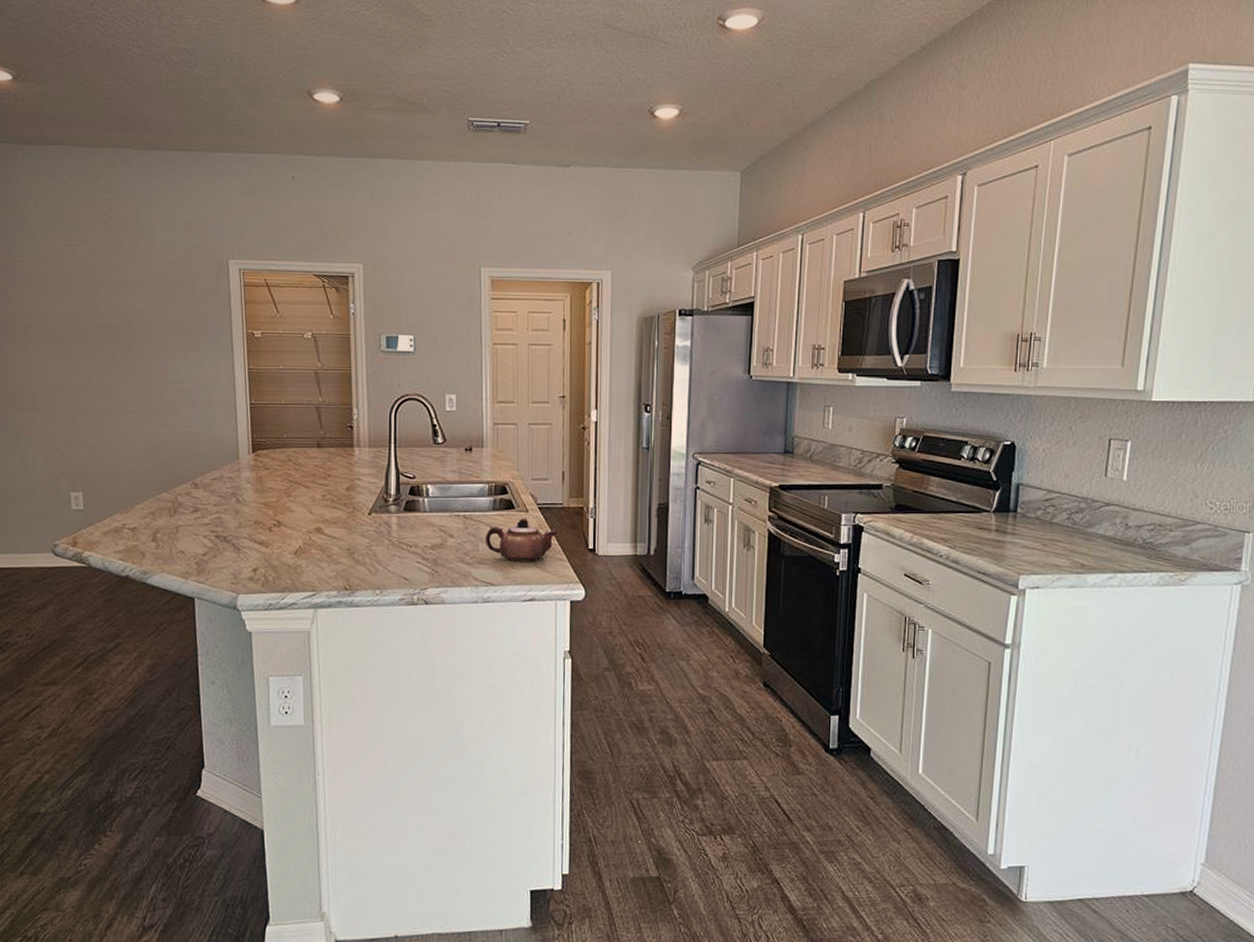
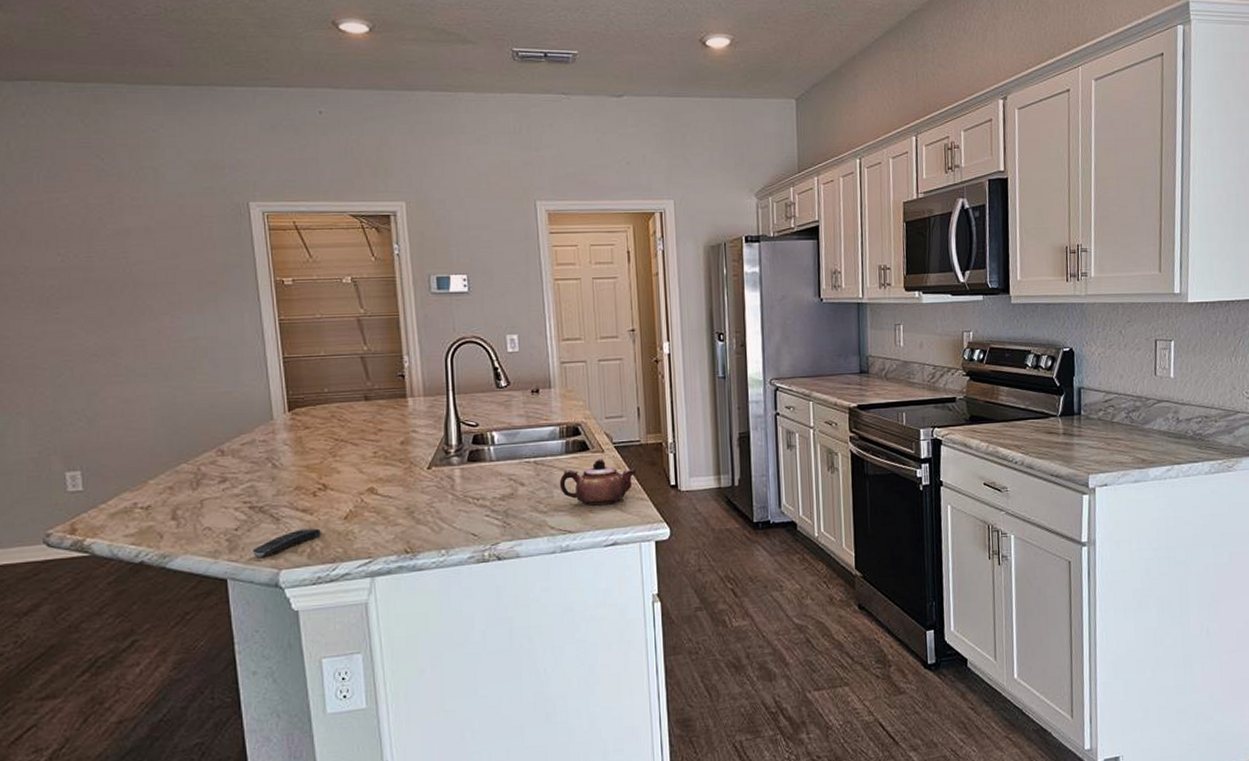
remote control: none [217,560,274,581] -> present [253,528,321,557]

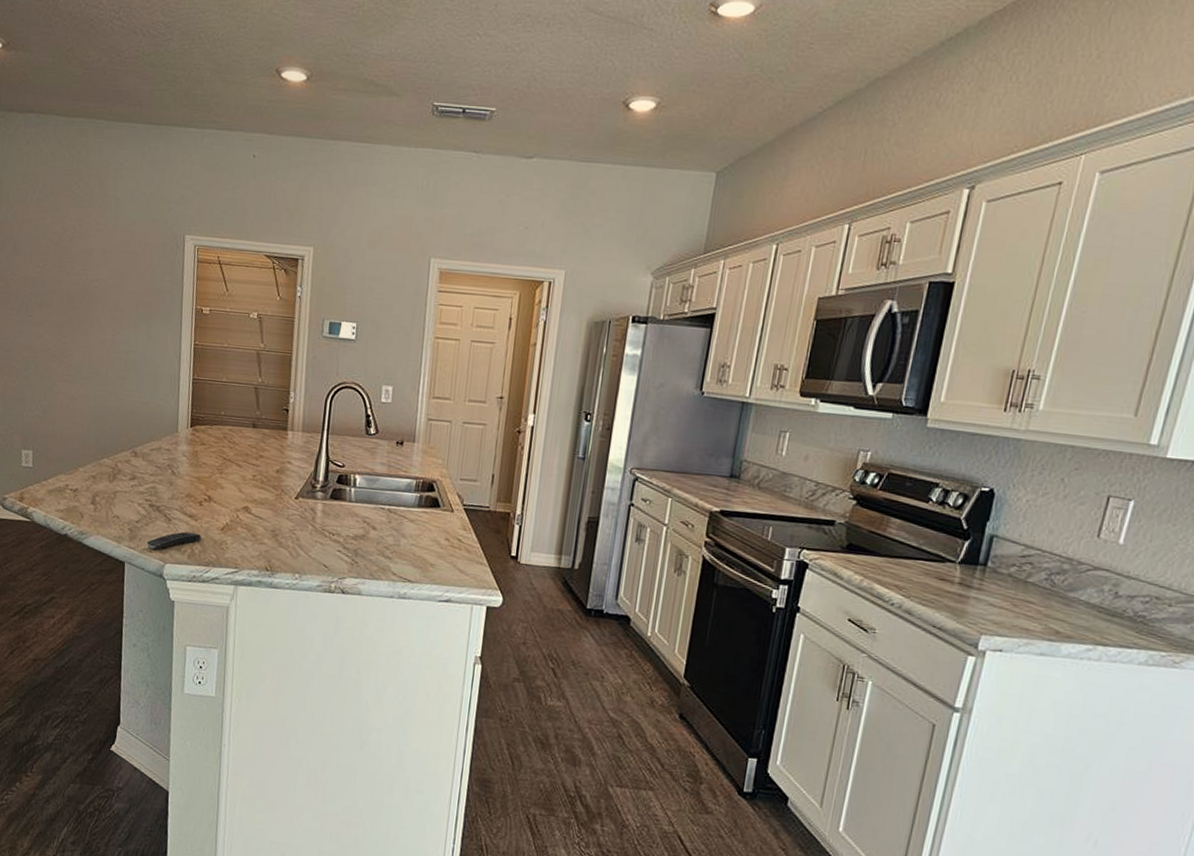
teapot: present [559,458,637,506] -> none [407,517,481,563]

